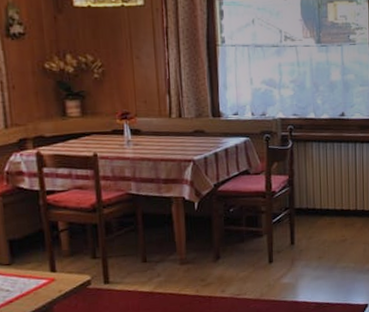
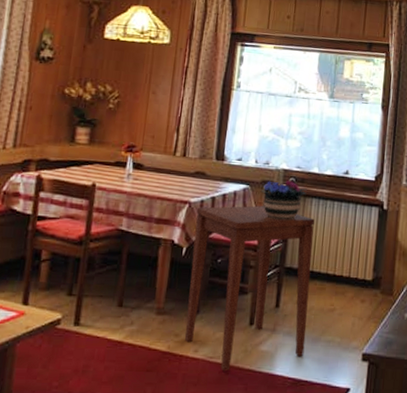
side table: none [201,155,323,305] -> present [184,205,315,372]
potted flower: none [261,128,307,167] -> present [261,180,308,220]

